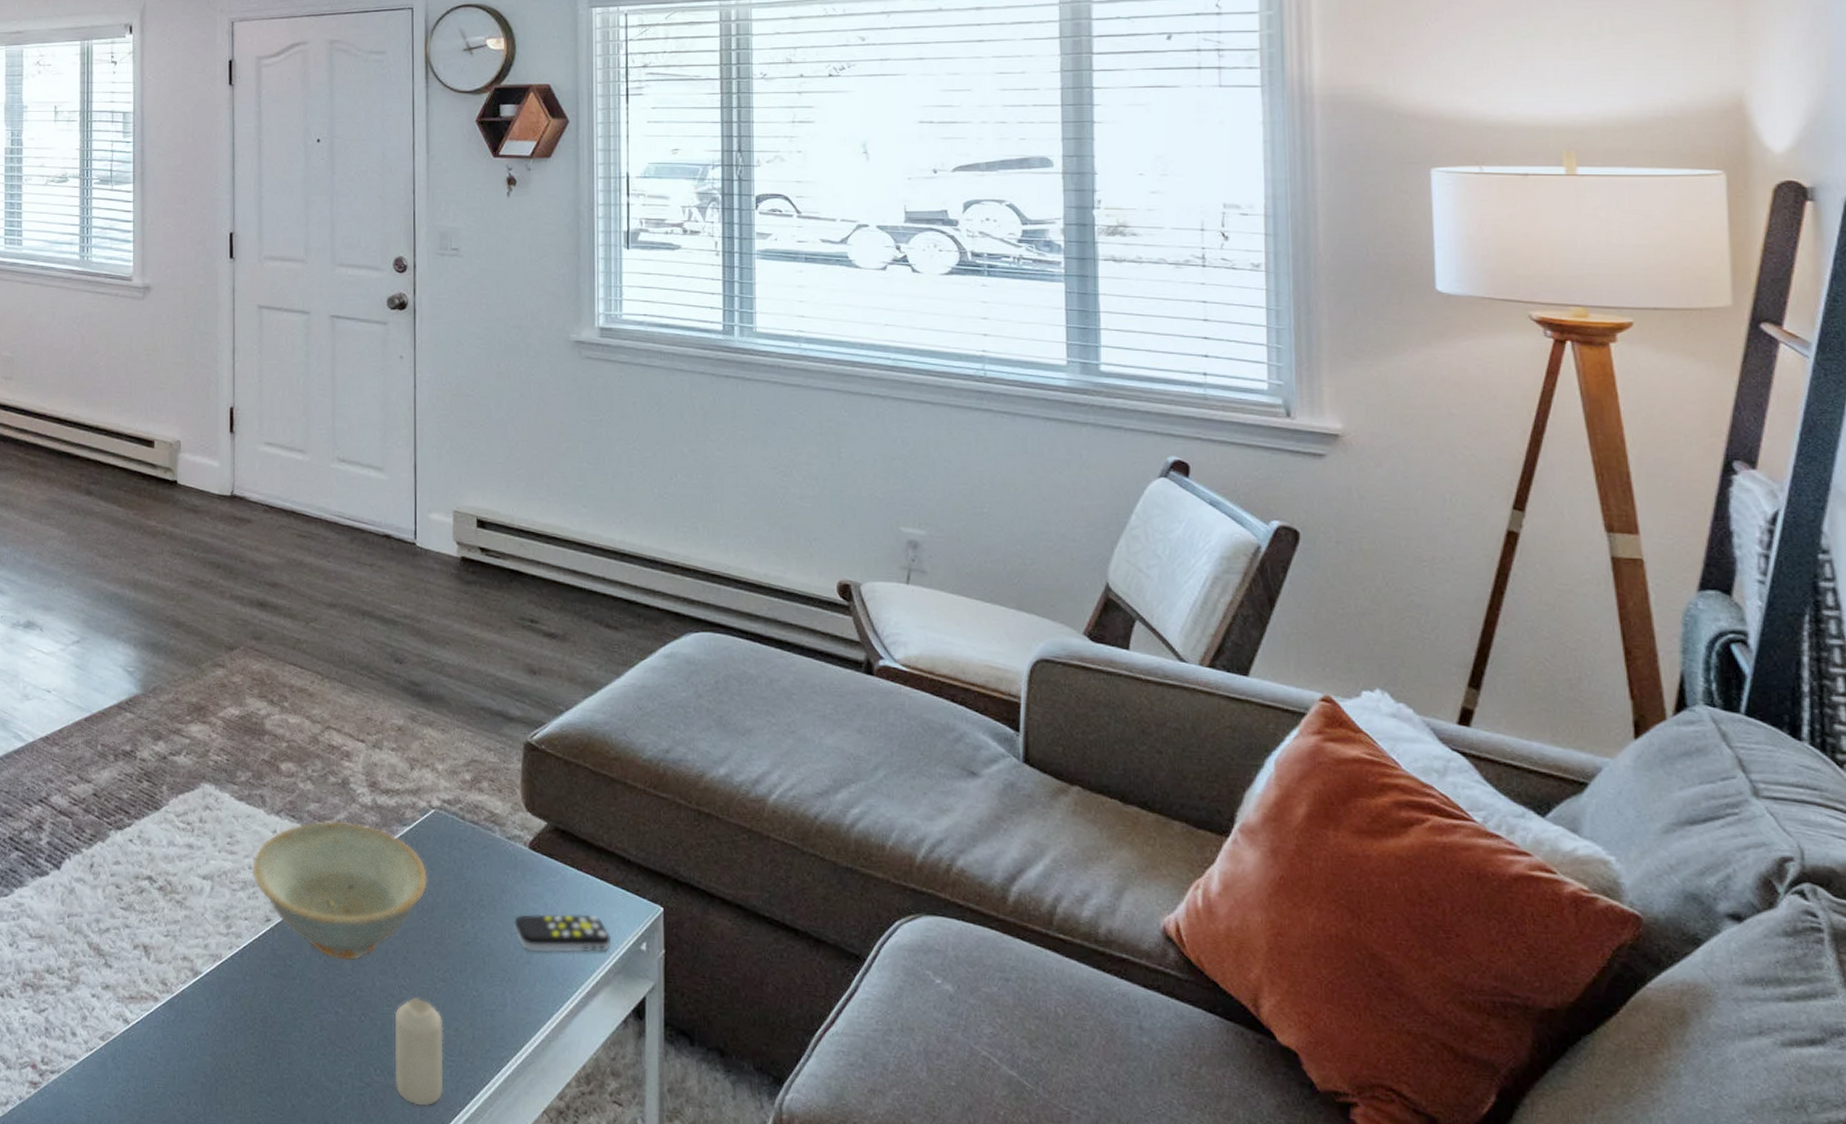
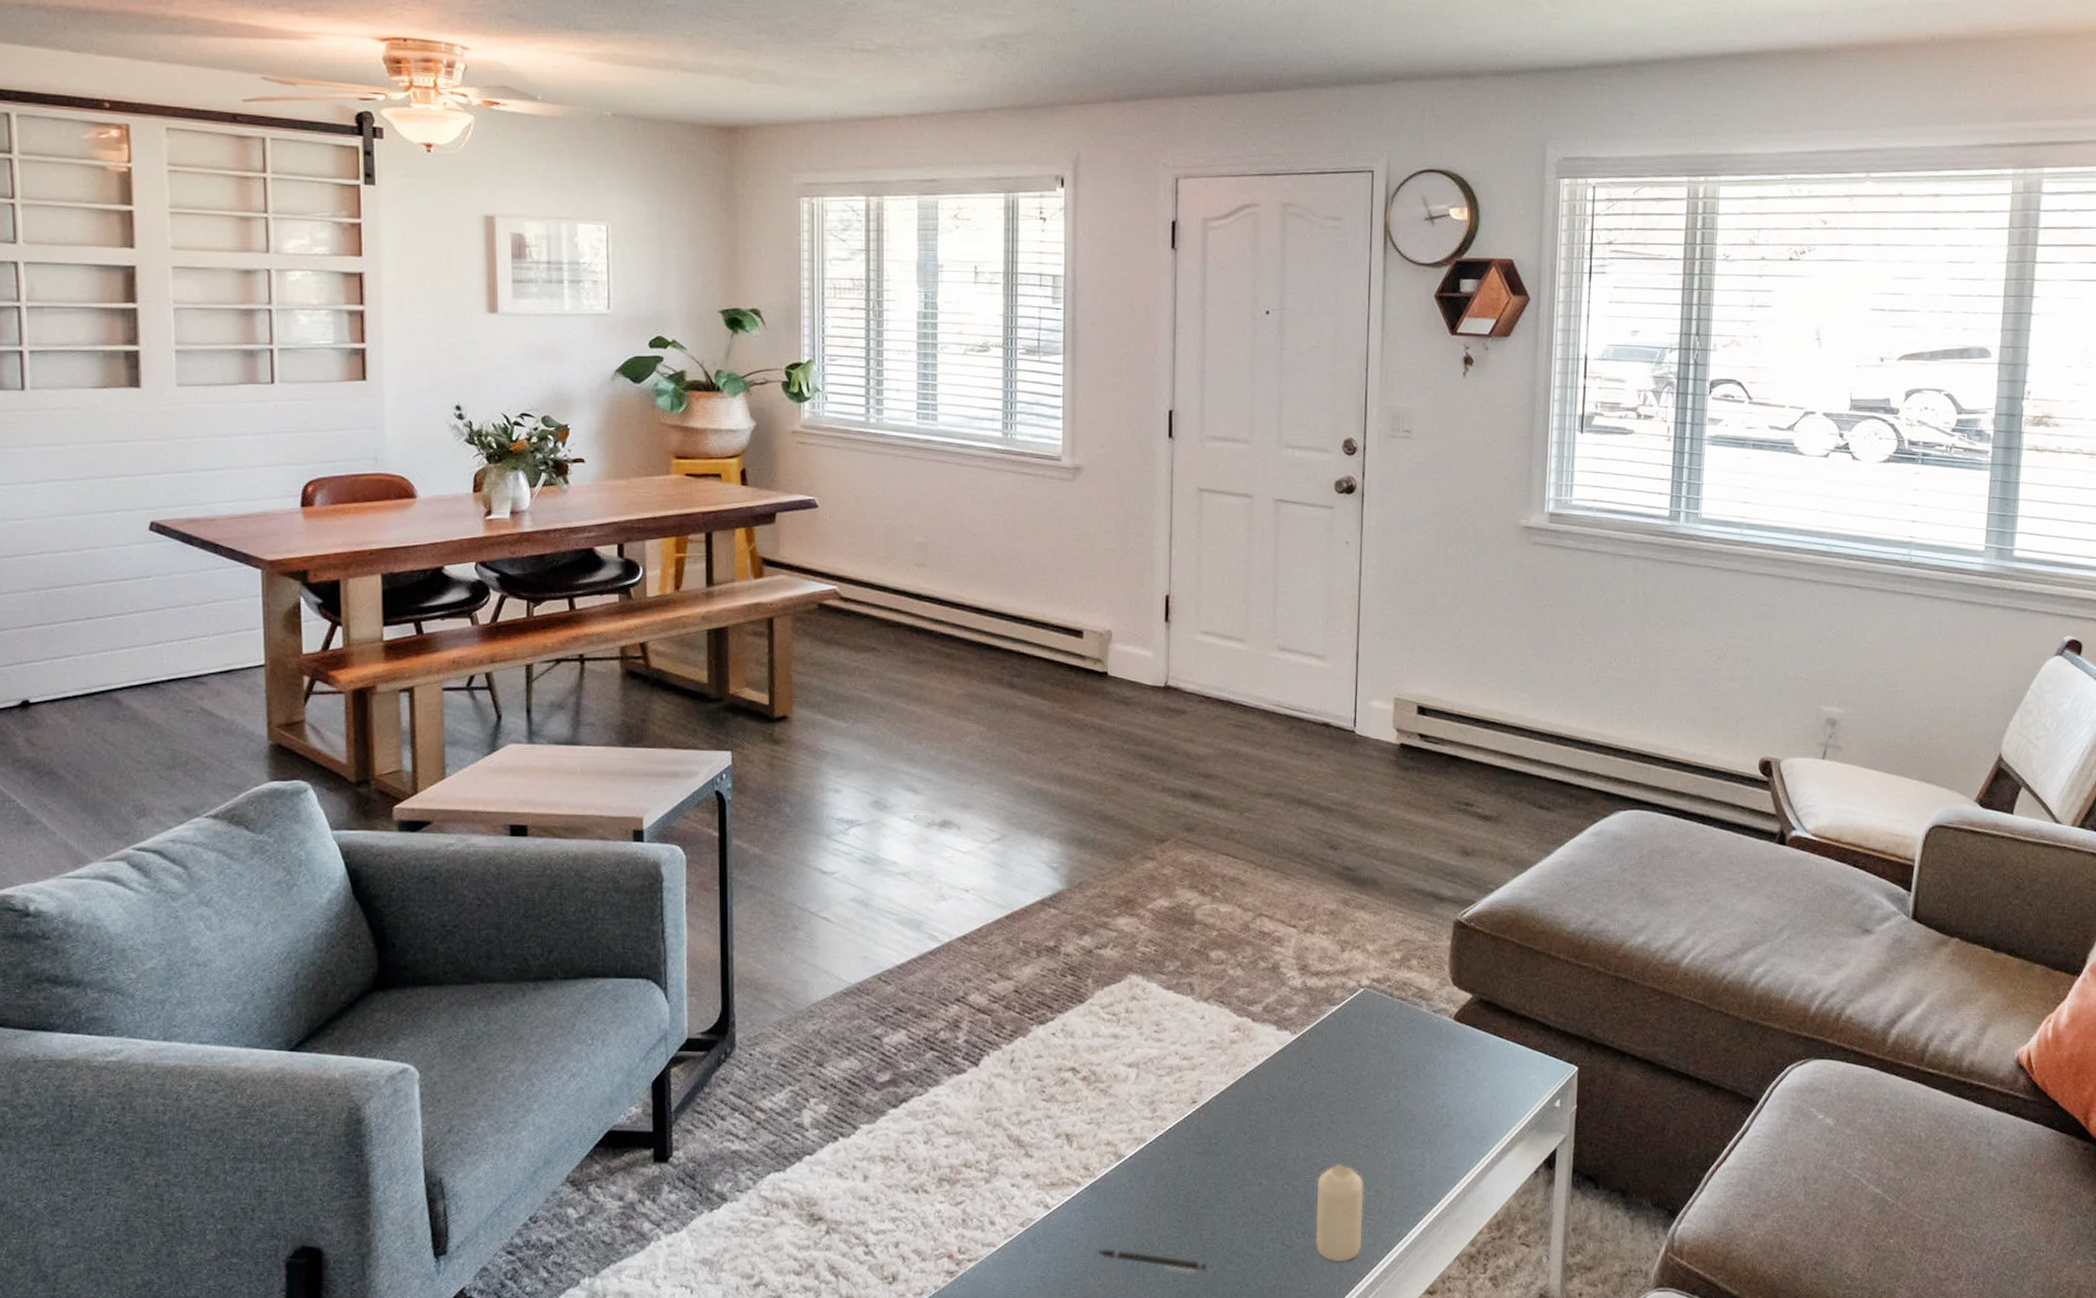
pen: none [175,1070,286,1105] -> present [1097,1248,1208,1273]
dish: present [252,821,427,960] -> none [1179,1004,1354,1134]
remote control: present [514,914,612,953] -> none [1436,1077,1528,1115]

